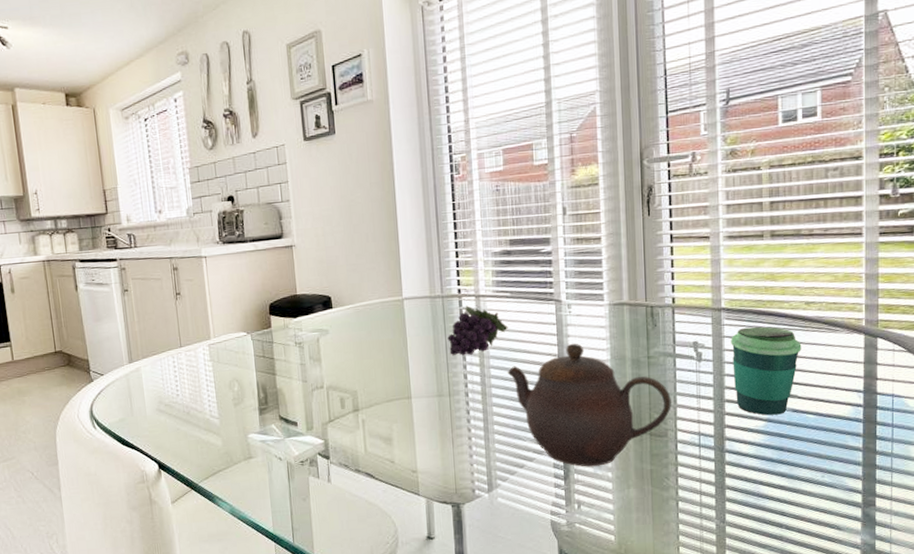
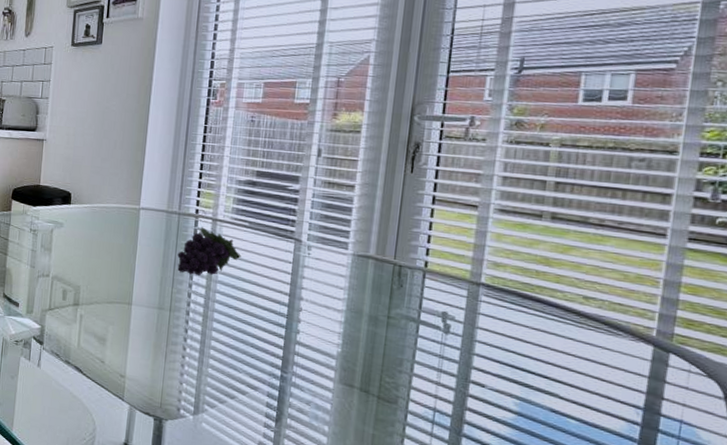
teapot: present [507,343,671,467] -> none [233,285,408,417]
cup: present [731,326,802,416] -> none [483,309,572,411]

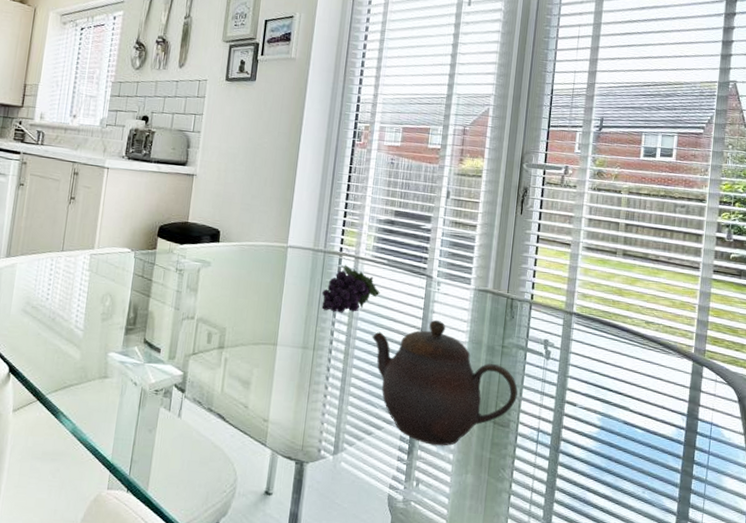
teapot: none [233,285,408,417] -> present [372,319,518,446]

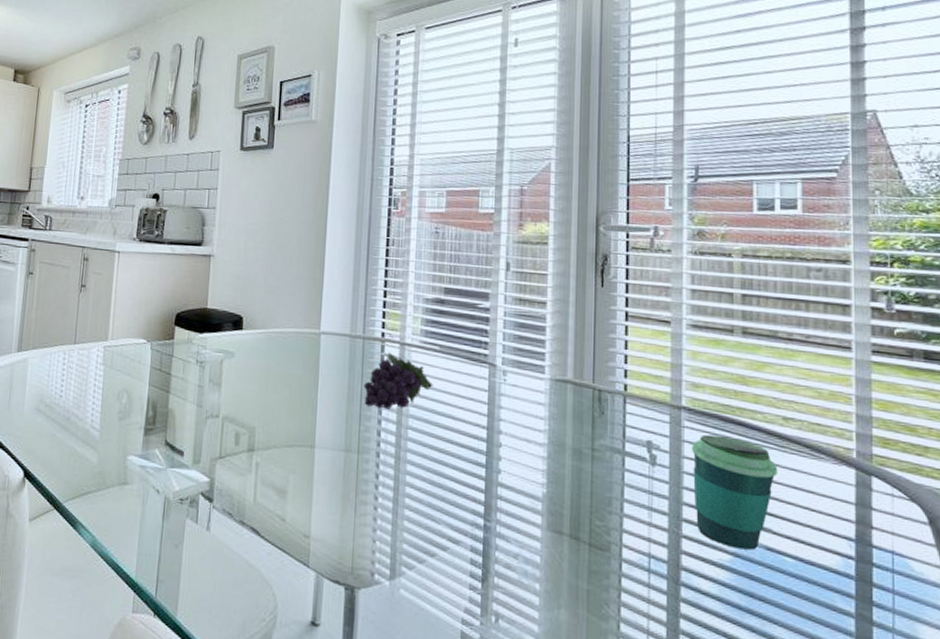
teapot: present [372,319,518,446] -> none [427,416,617,573]
cup: none [575,334,638,424] -> present [692,434,778,550]

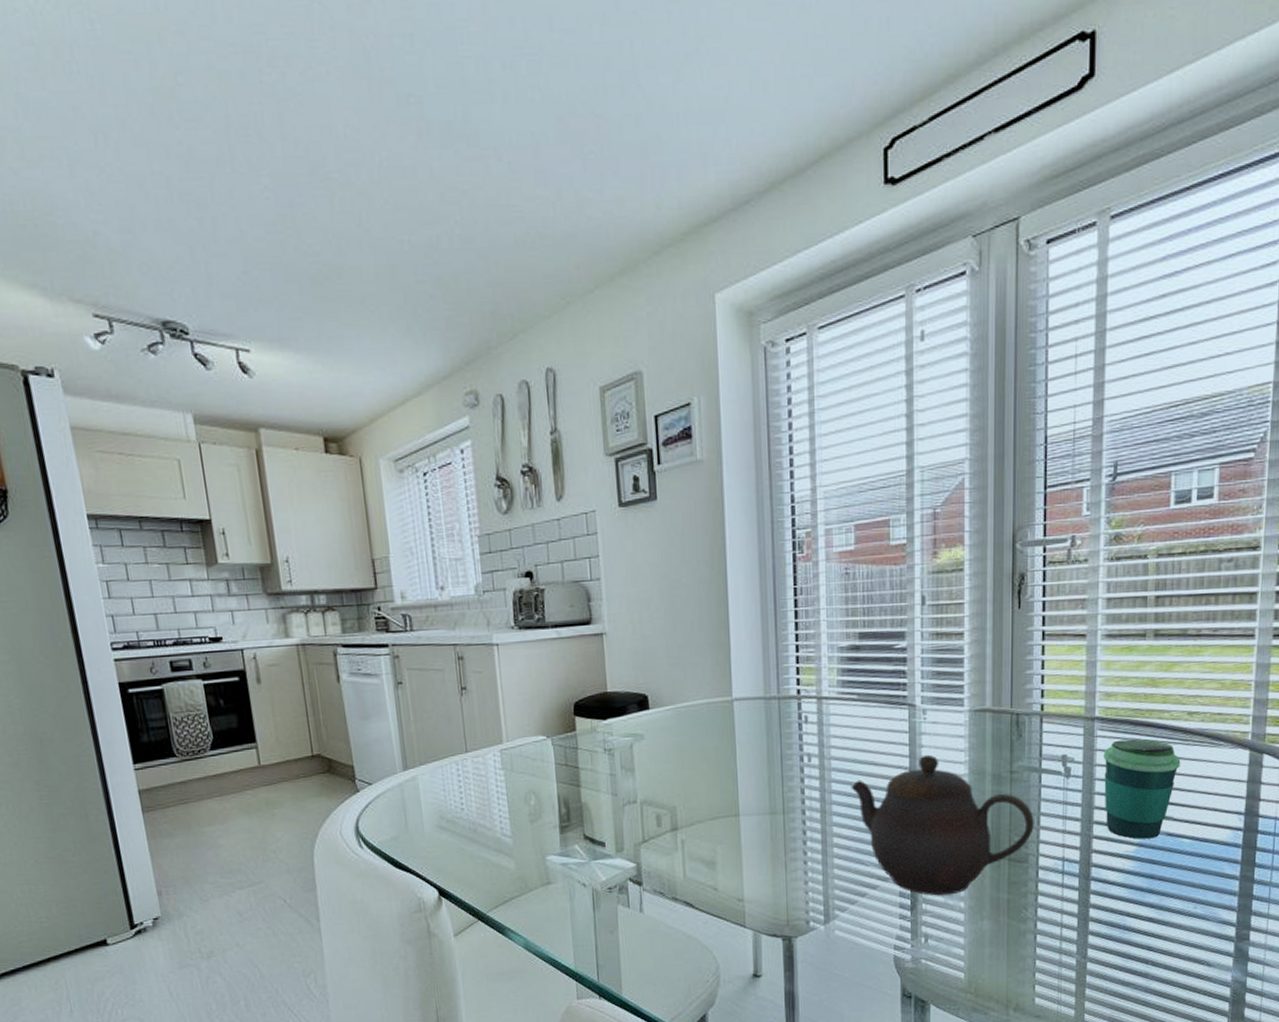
fruit: present [364,352,433,410] -> none [783,709,854,767]
teapot: none [427,416,617,573] -> present [851,754,1034,896]

